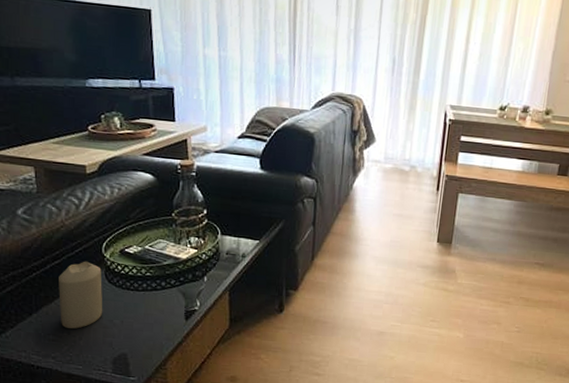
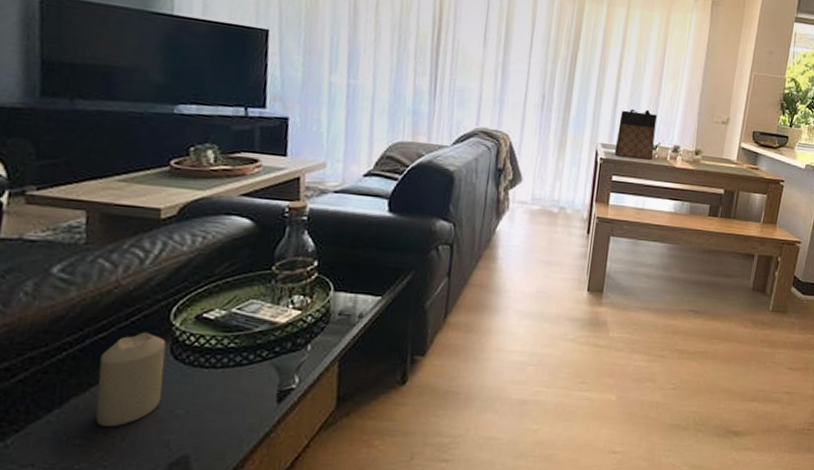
bag: none [463,70,507,120] -> present [614,108,657,160]

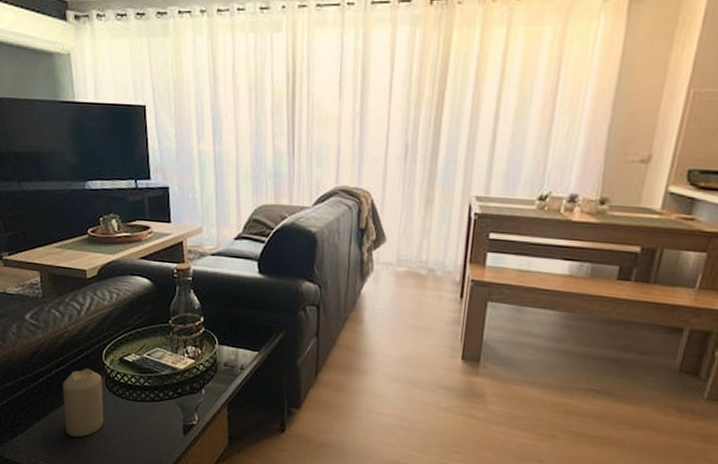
bag: present [614,108,657,160] -> none [492,152,547,213]

